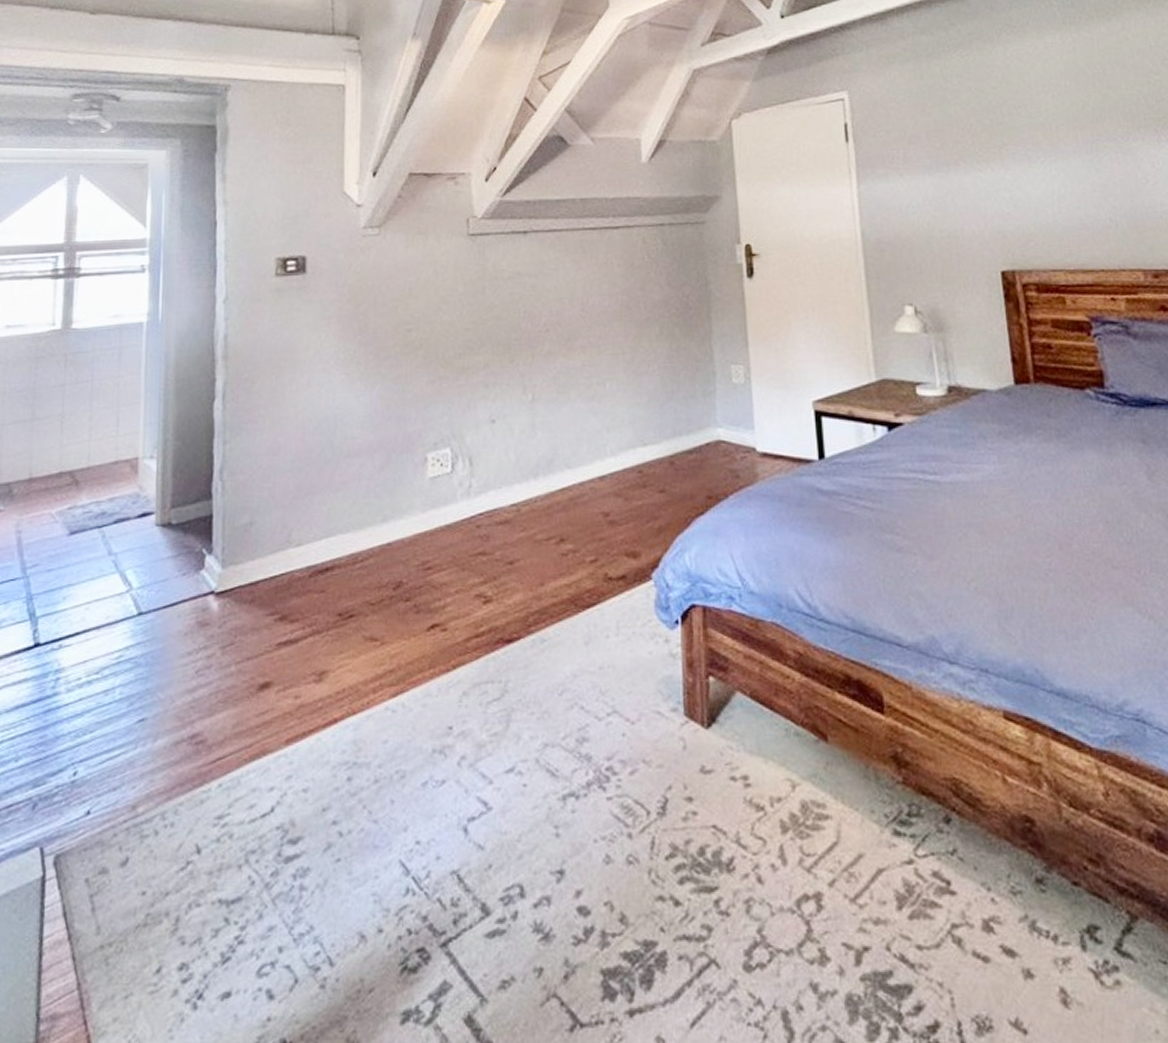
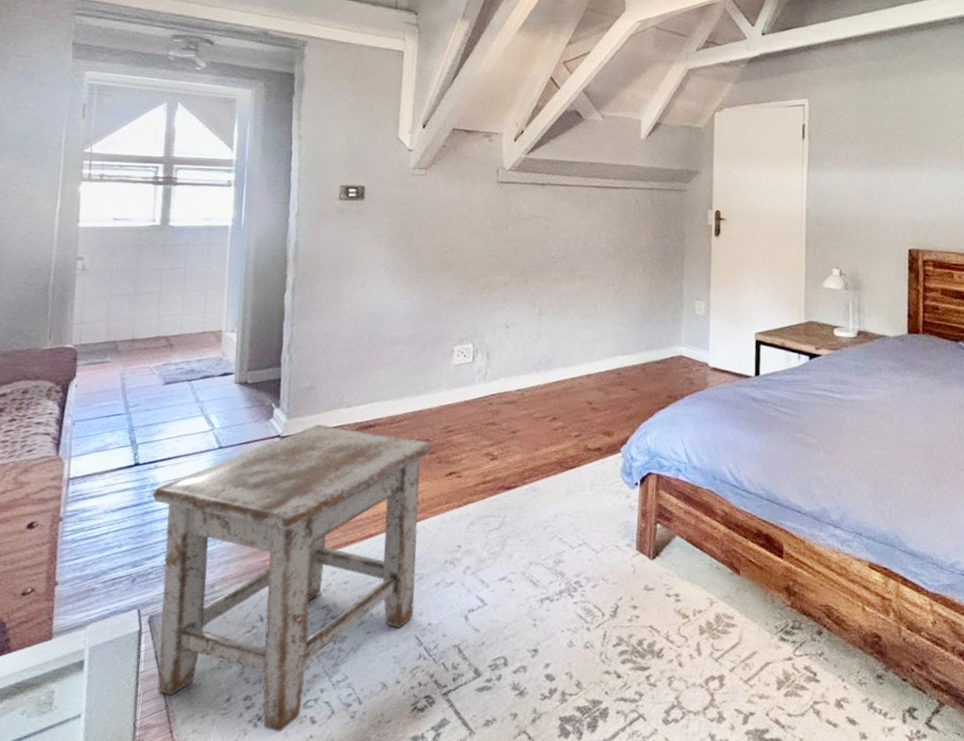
stool: none [56,572,407,1015] -> present [152,424,432,732]

